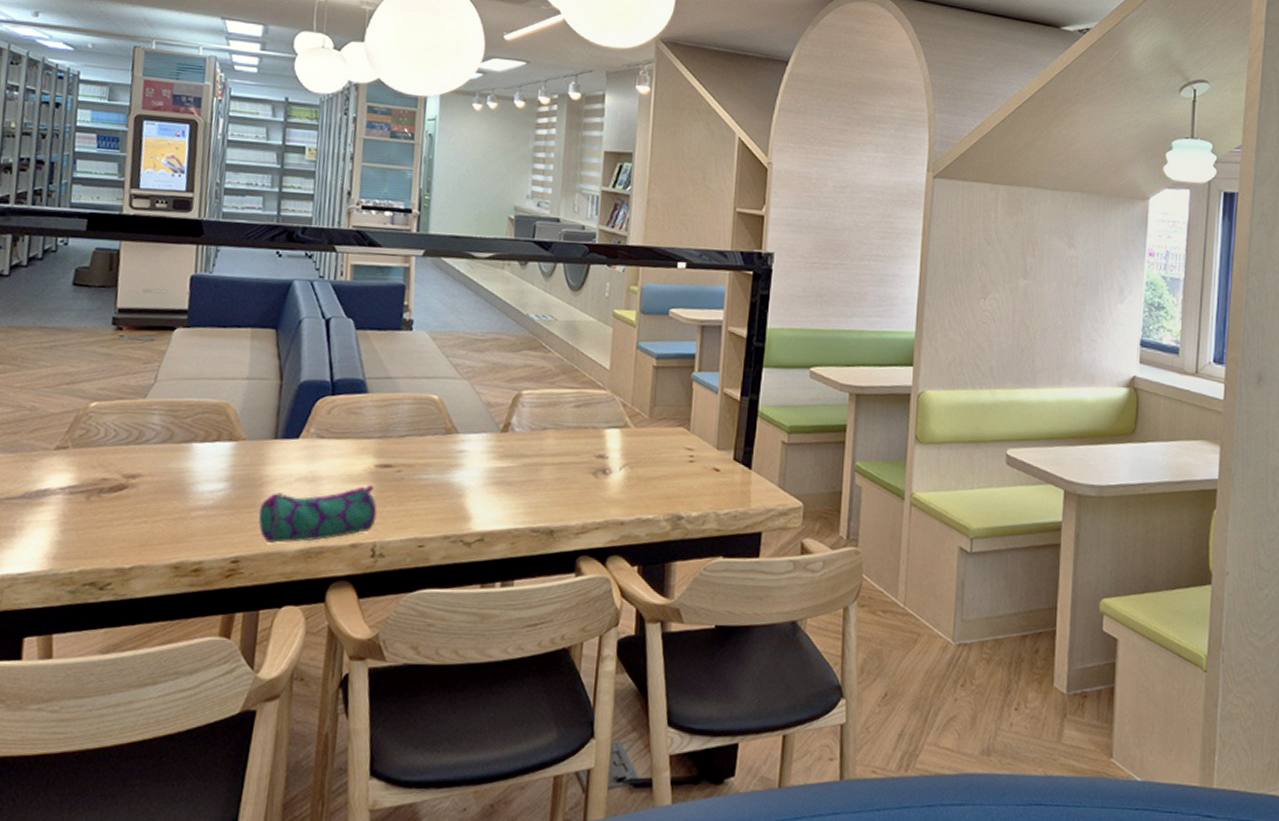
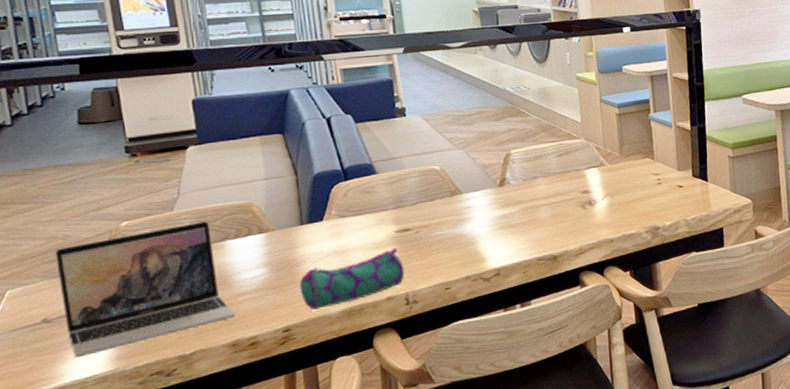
laptop: none [10,415,186,549] -> present [55,221,236,358]

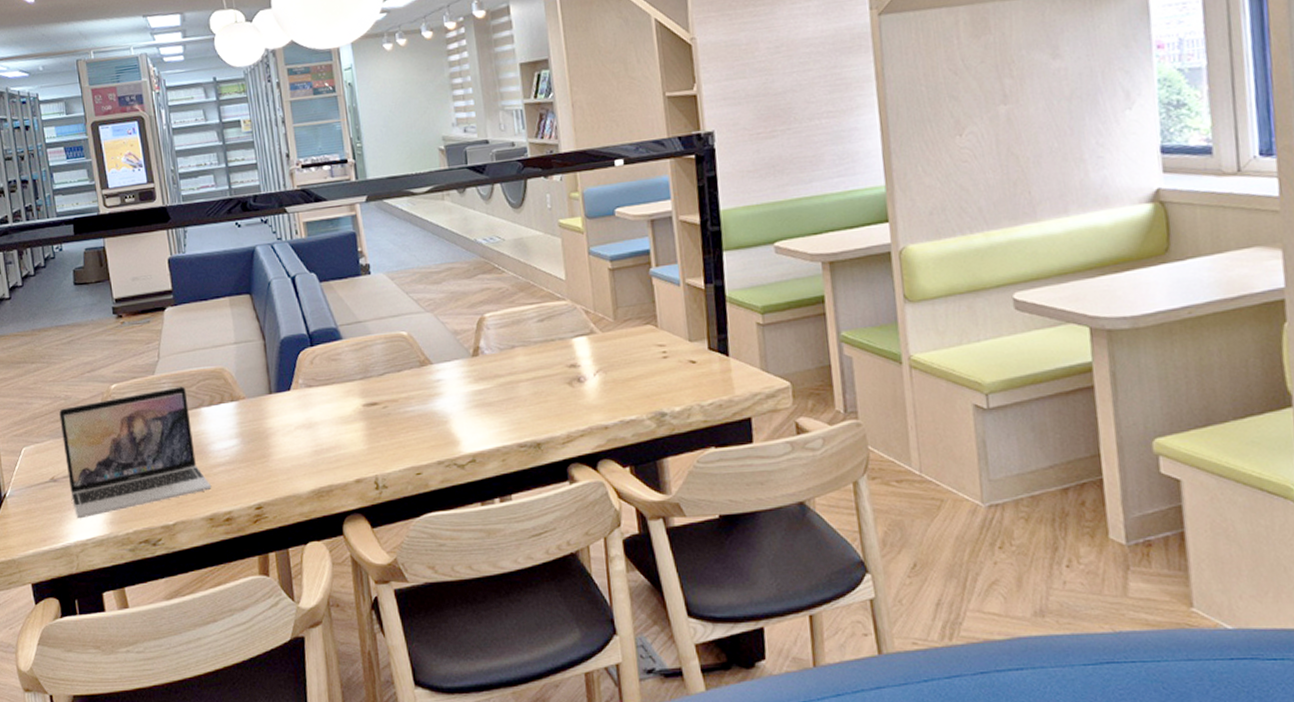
pencil case: present [299,247,405,310] -> none [269,423,374,488]

